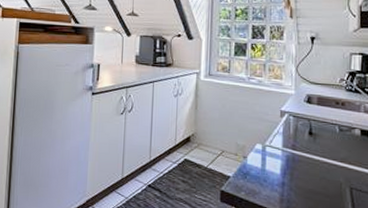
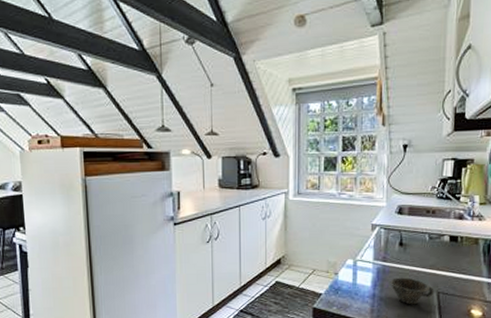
cup: none [300,168,347,199] -> present [390,277,434,305]

